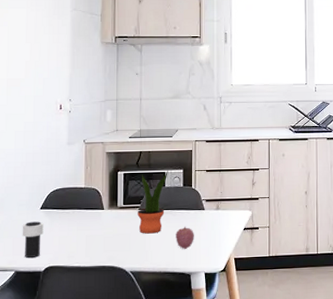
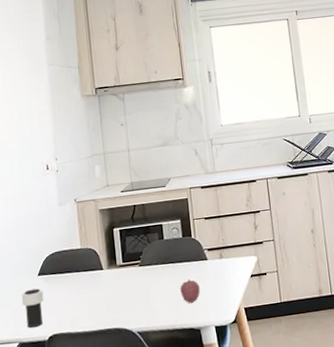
potted plant: present [137,170,168,234] -> none [138,221,166,291]

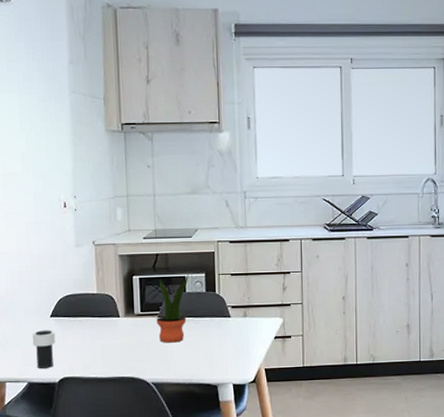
potted plant: none [138,221,166,291] -> present [156,274,189,343]
fruit: present [180,279,200,303] -> none [199,334,220,359]

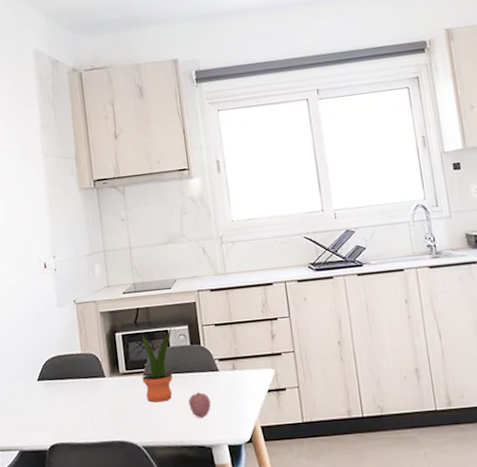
cup: present [32,330,56,368] -> none [21,394,44,435]
fruit: none [199,334,220,359] -> present [188,391,211,418]

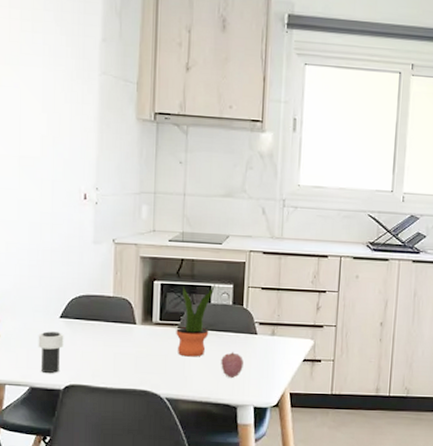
cup: none [21,394,44,435] -> present [38,331,64,373]

